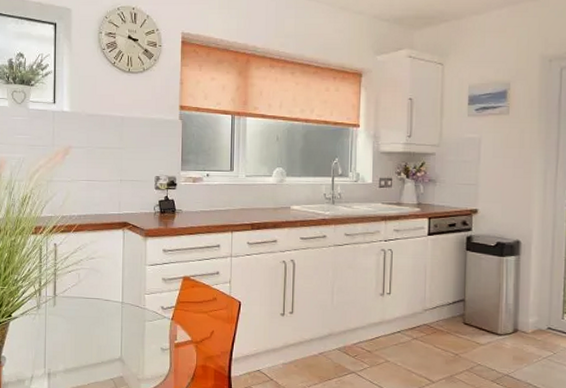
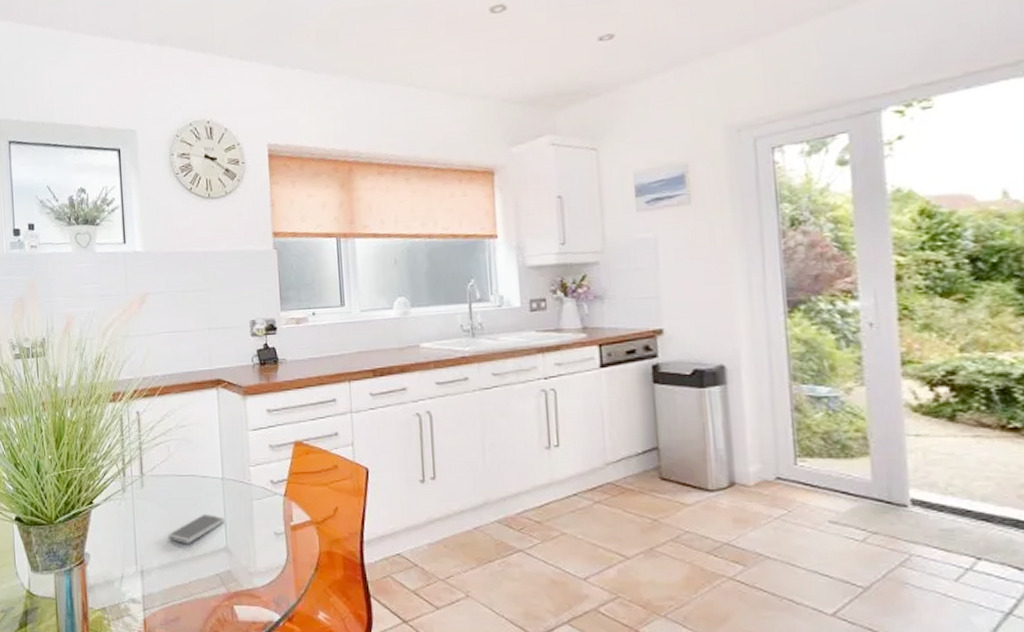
smartphone: none [72,330,121,353] -> present [167,513,225,543]

